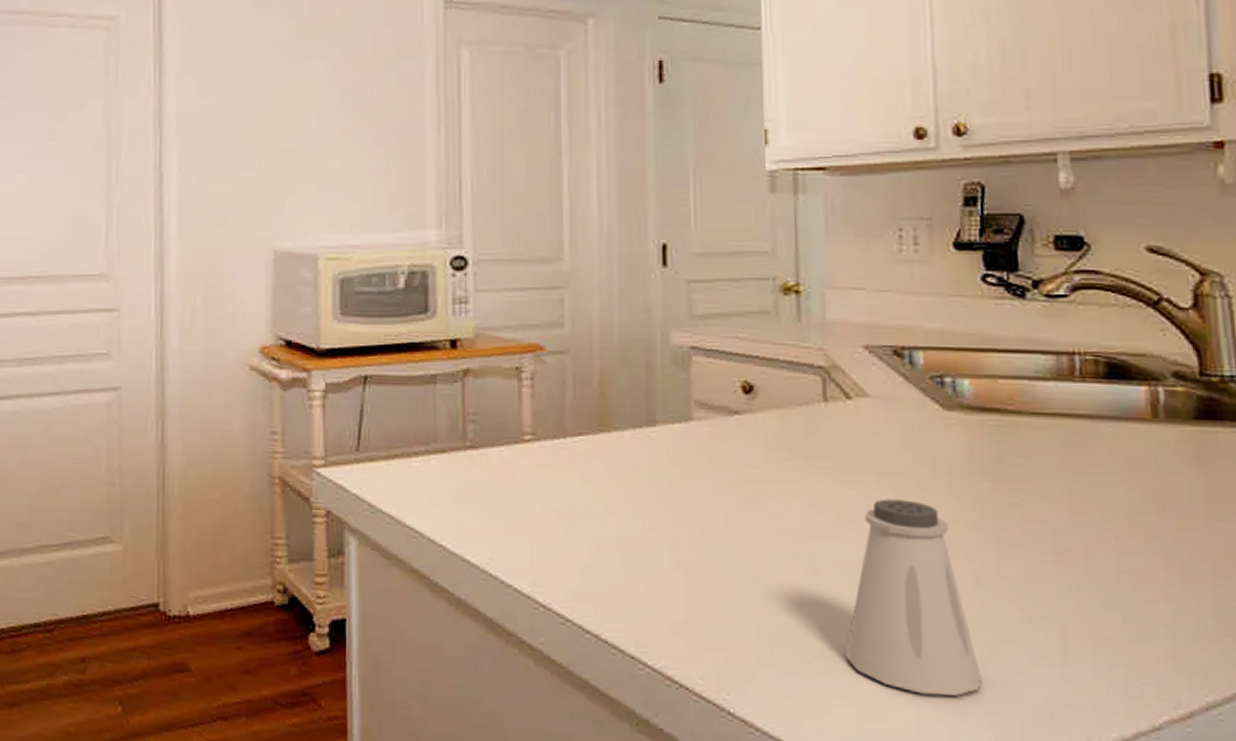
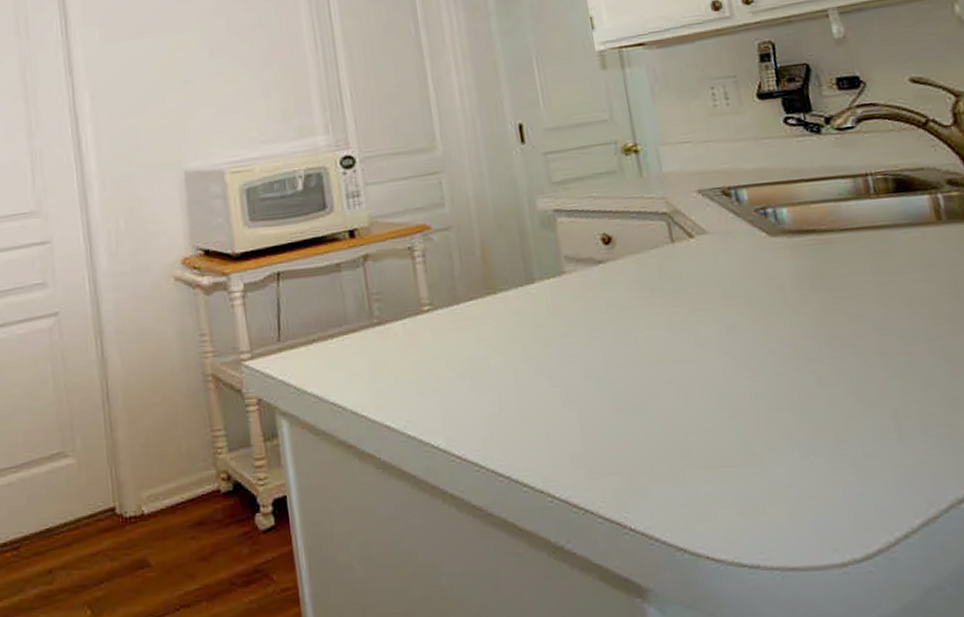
saltshaker: present [845,499,981,697] -> none [718,318,836,487]

